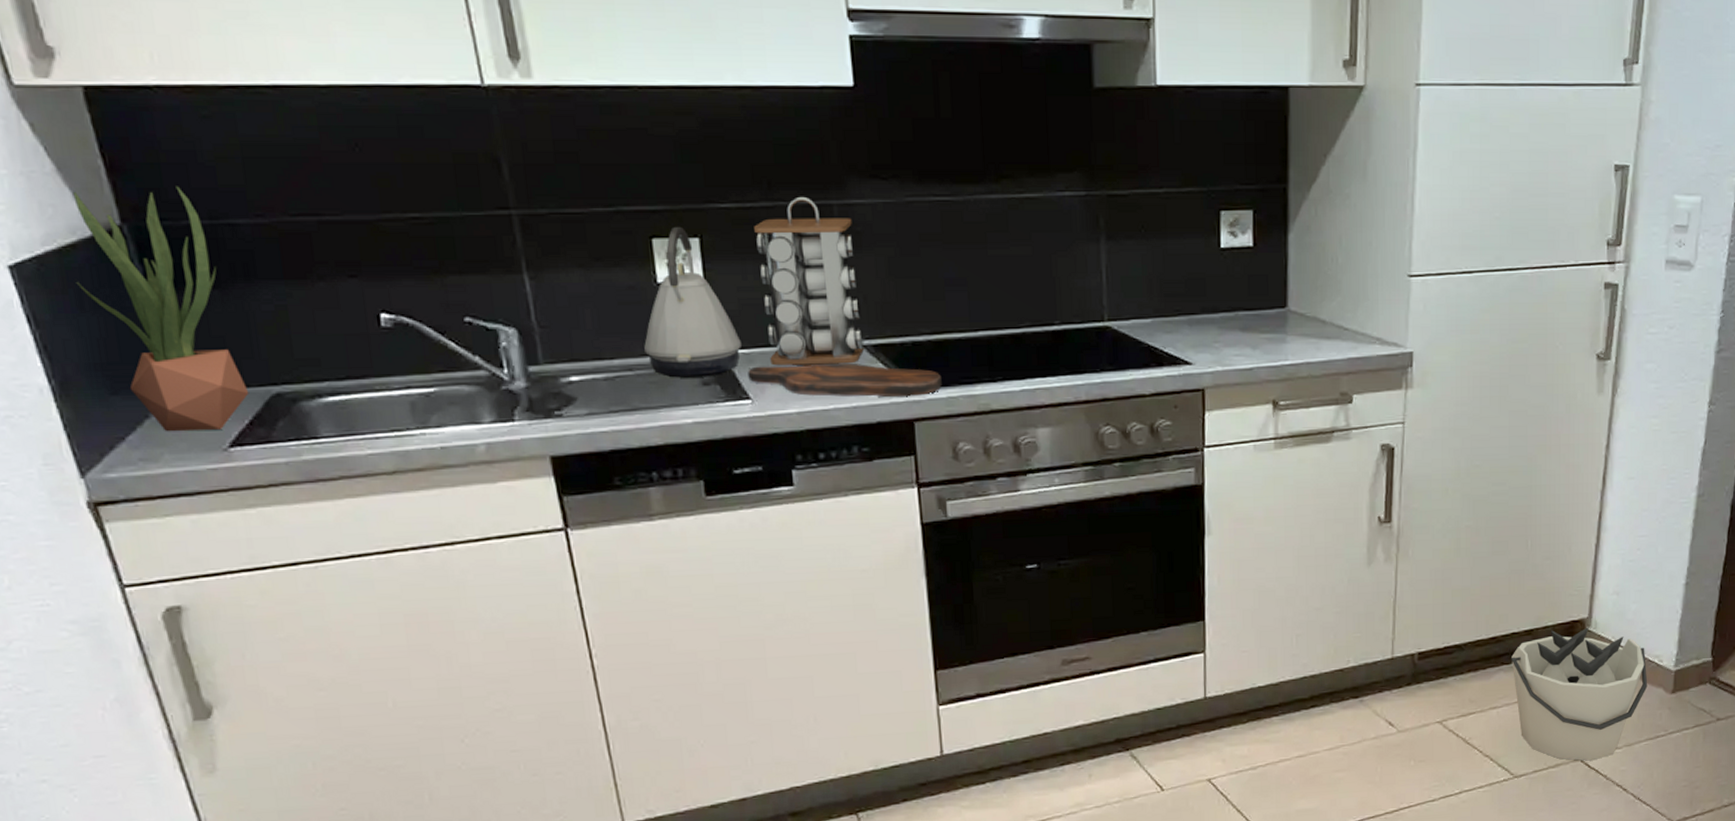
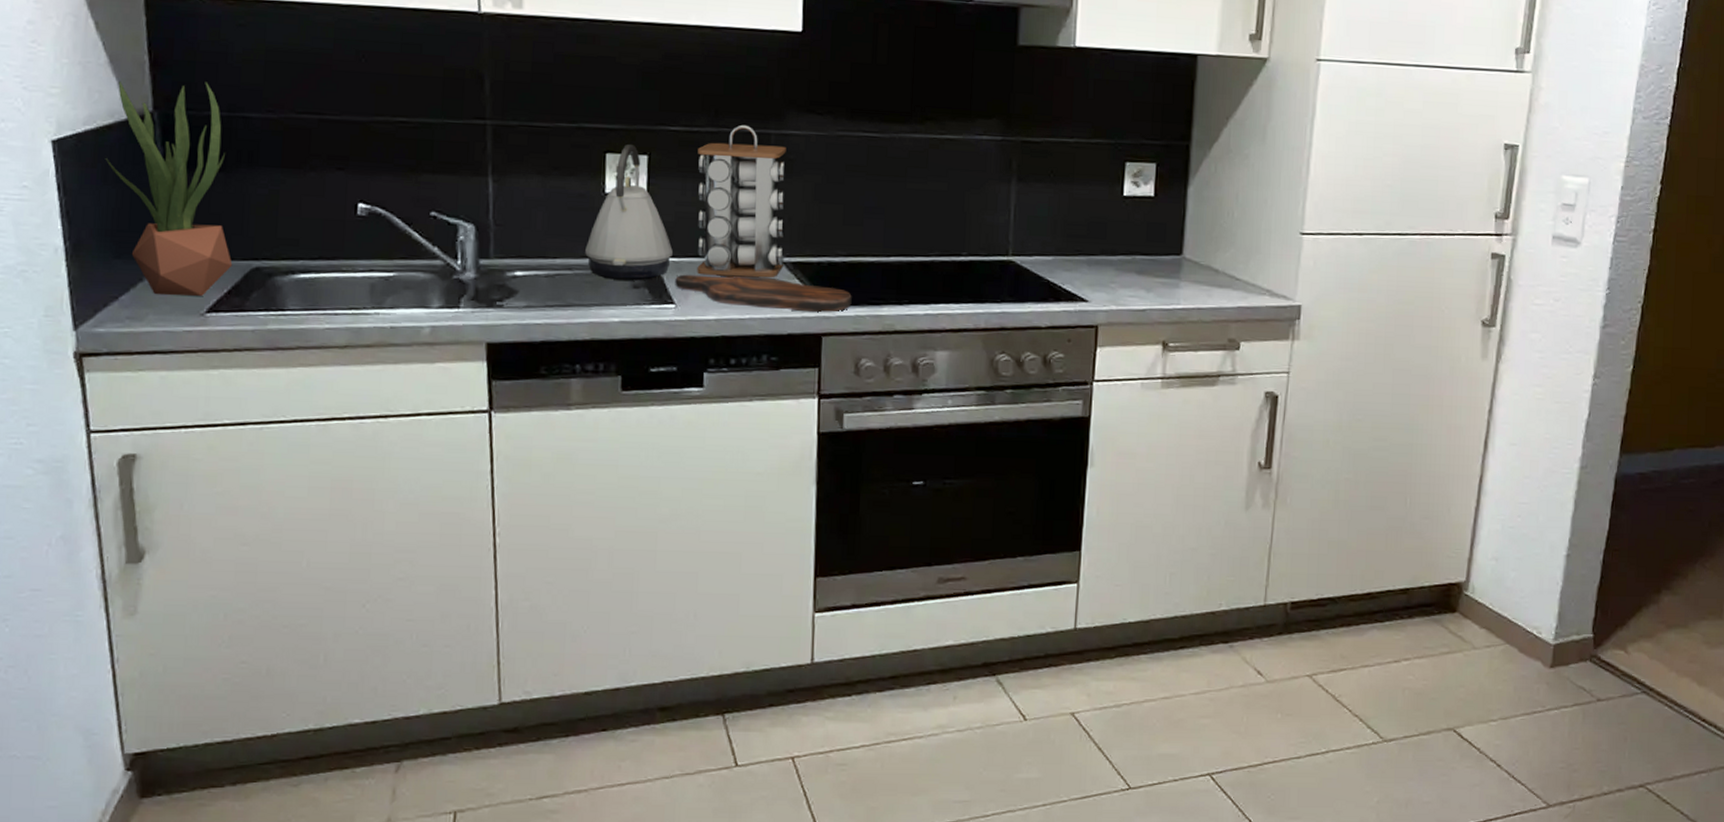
bucket: present [1510,627,1648,761] -> none [1384,591,1526,731]

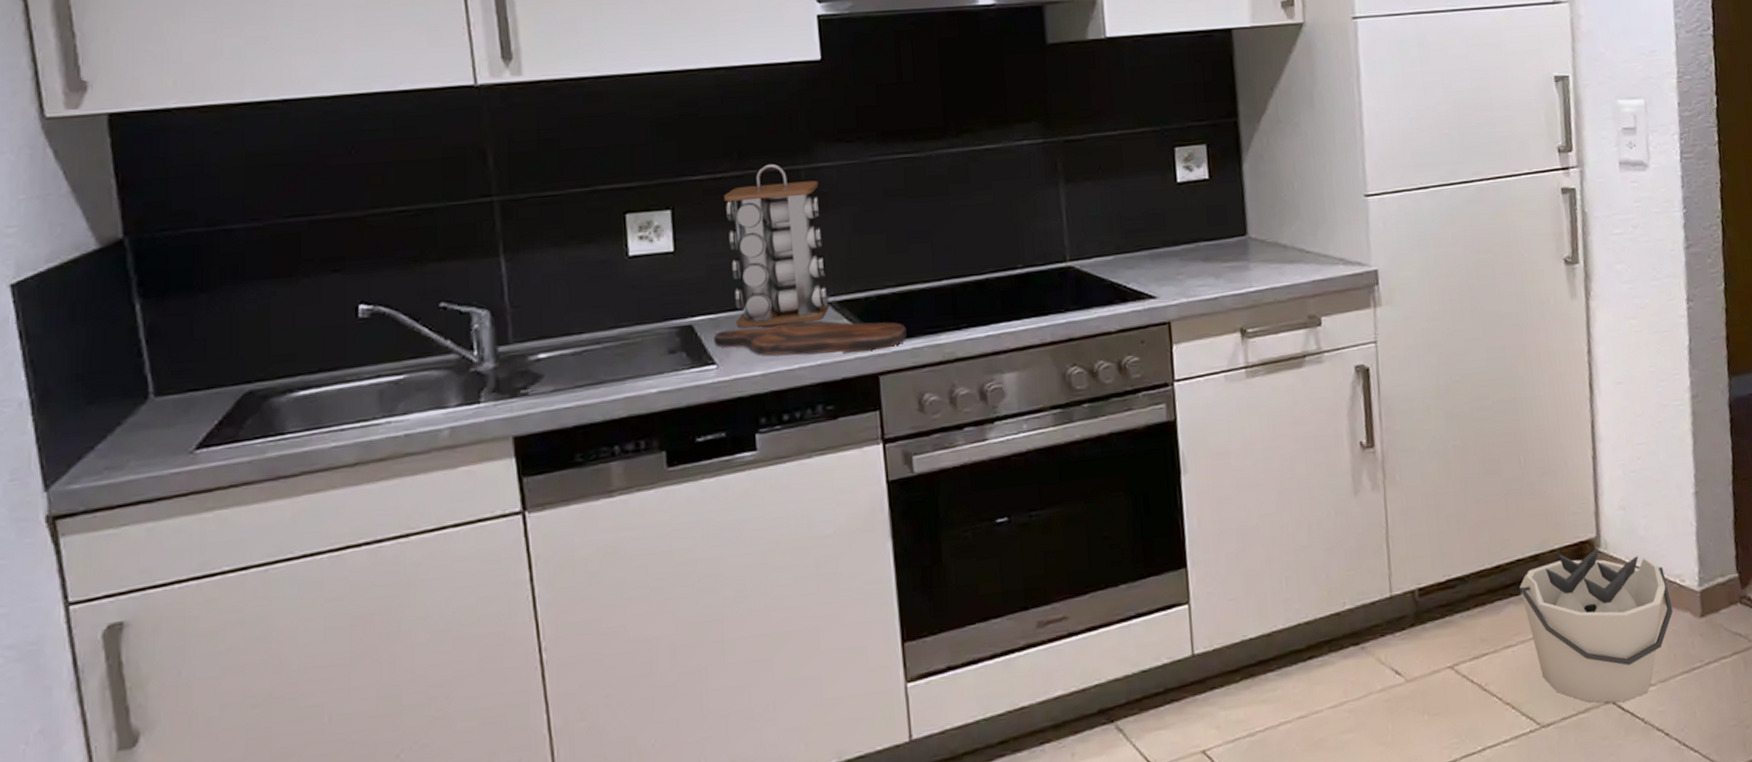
potted plant: present [105,82,233,296] -> none [71,198,222,437]
kettle: present [585,143,673,281] -> none [613,200,708,348]
bucket: none [1384,591,1526,731] -> present [1519,547,1673,703]

